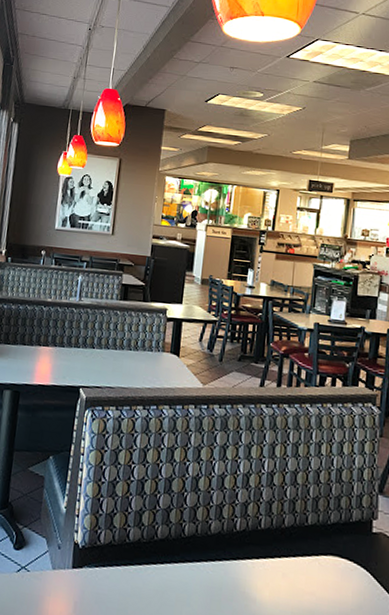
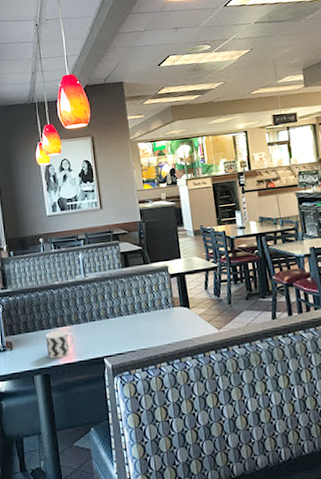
cup: none [23,348,55,378] -> present [45,330,75,359]

